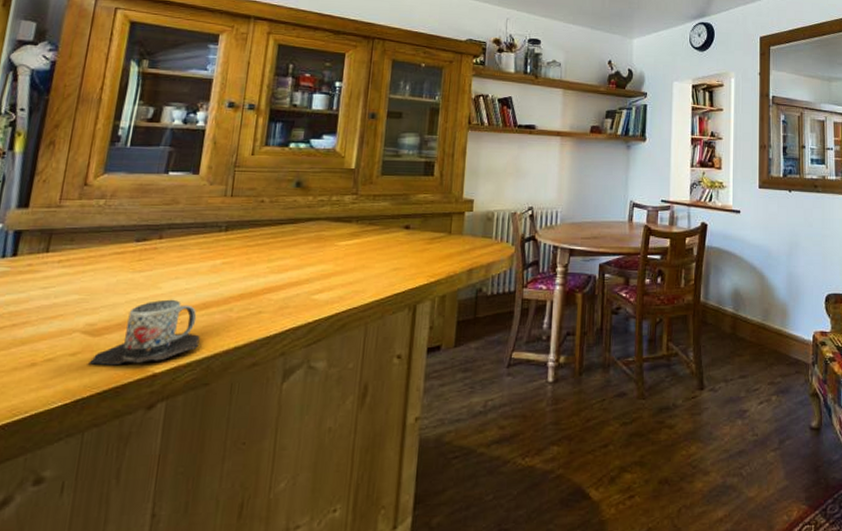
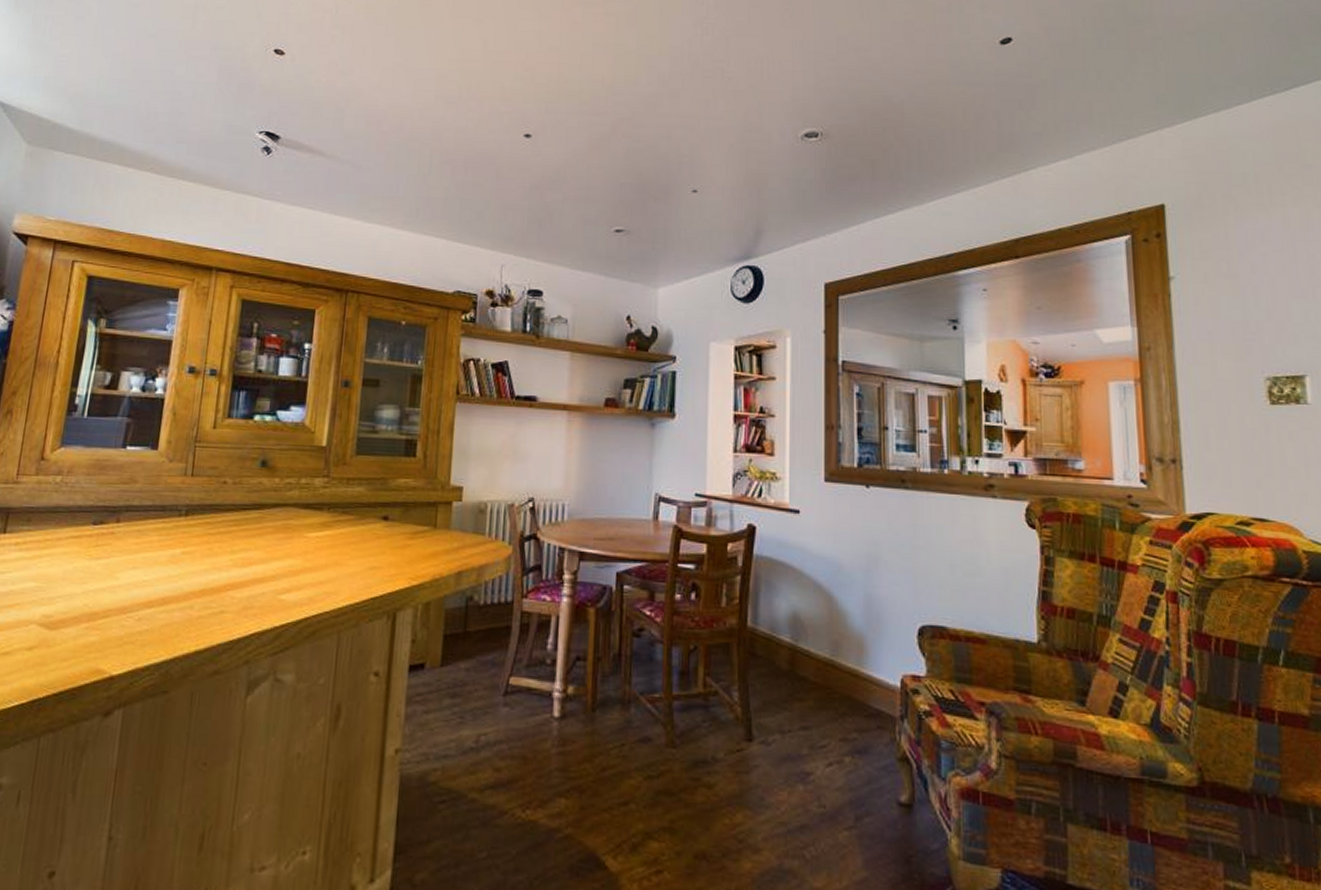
mug: present [89,299,201,366] -> none [45,591,160,664]

